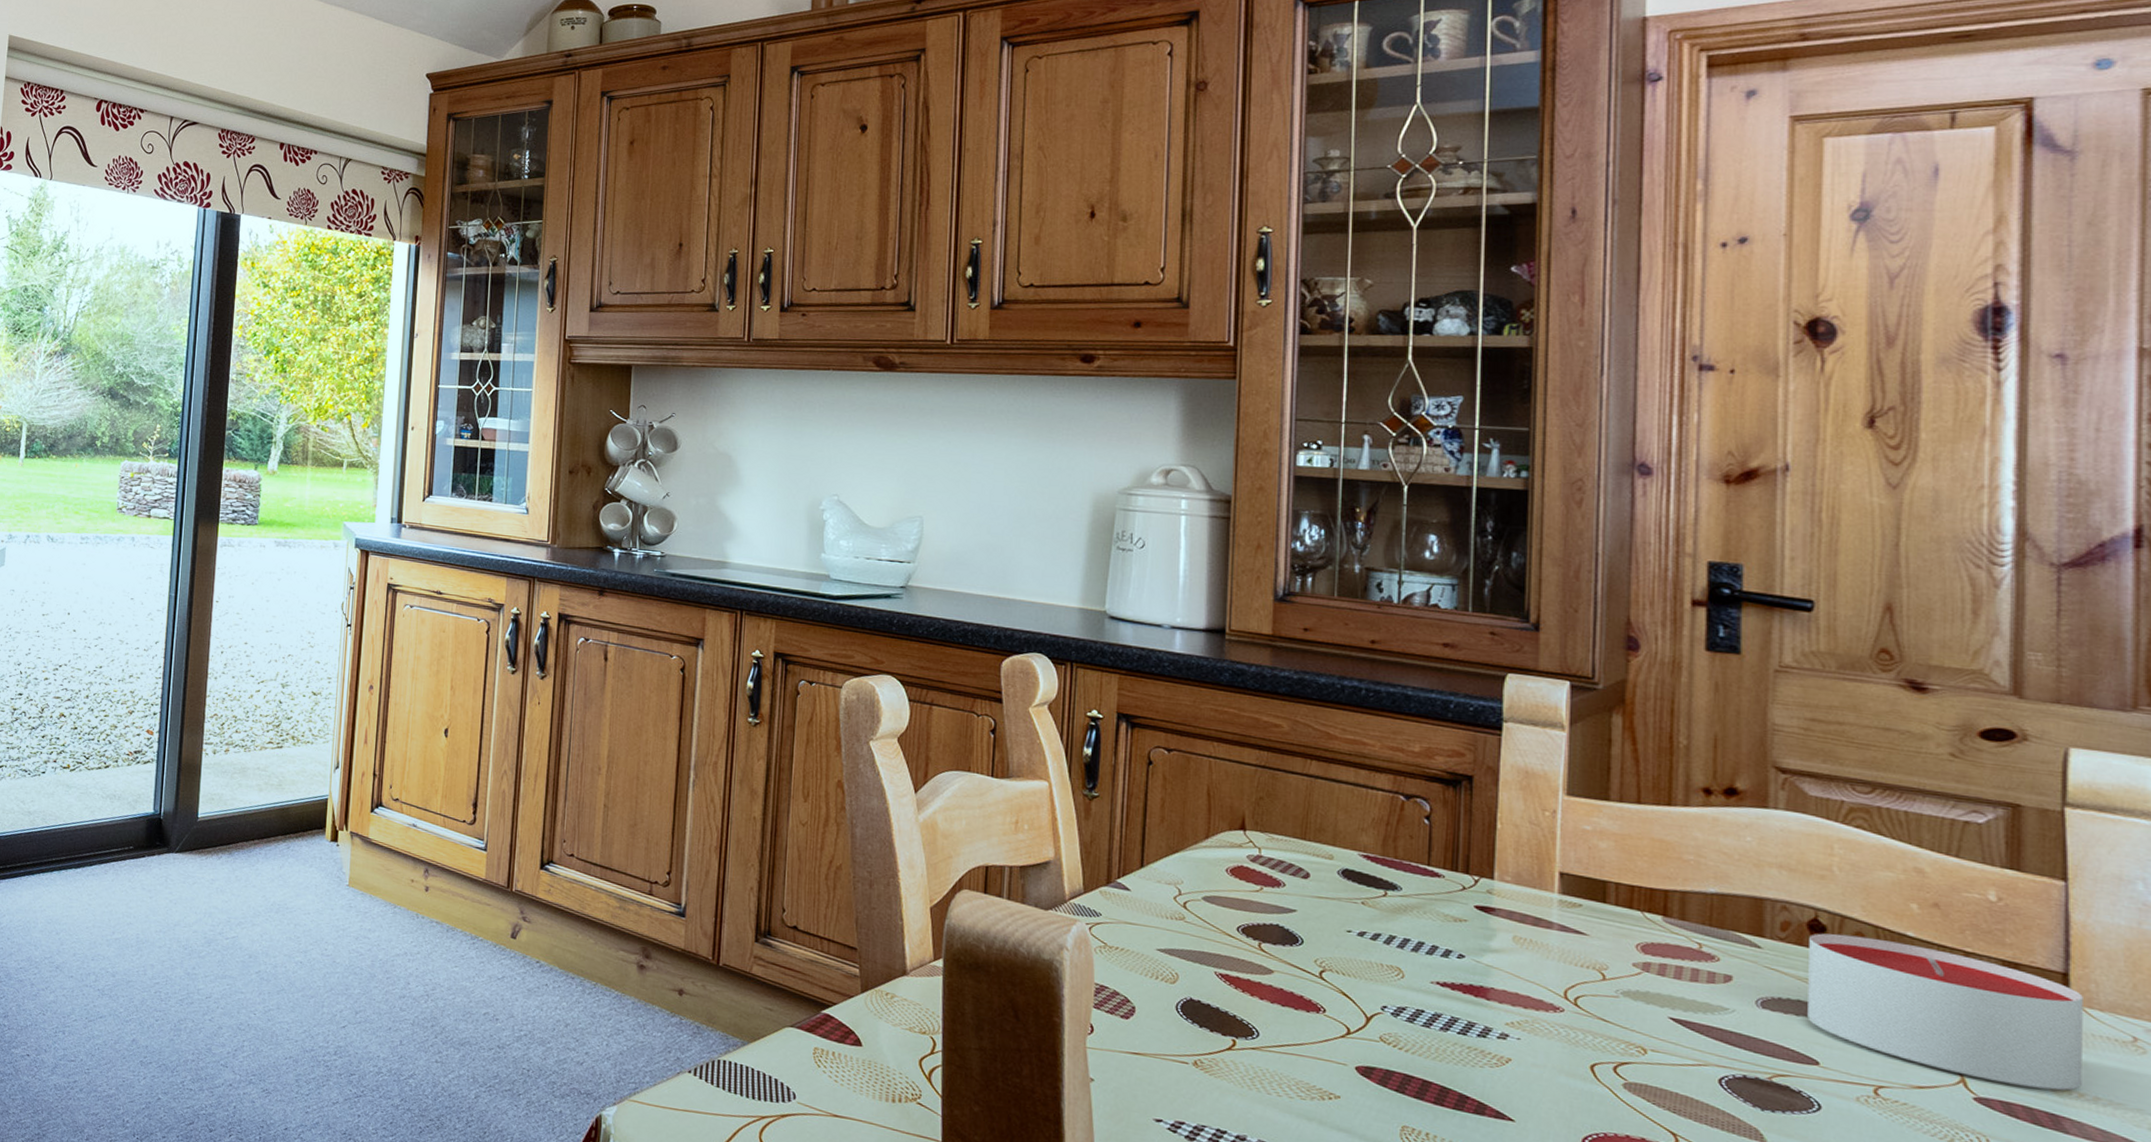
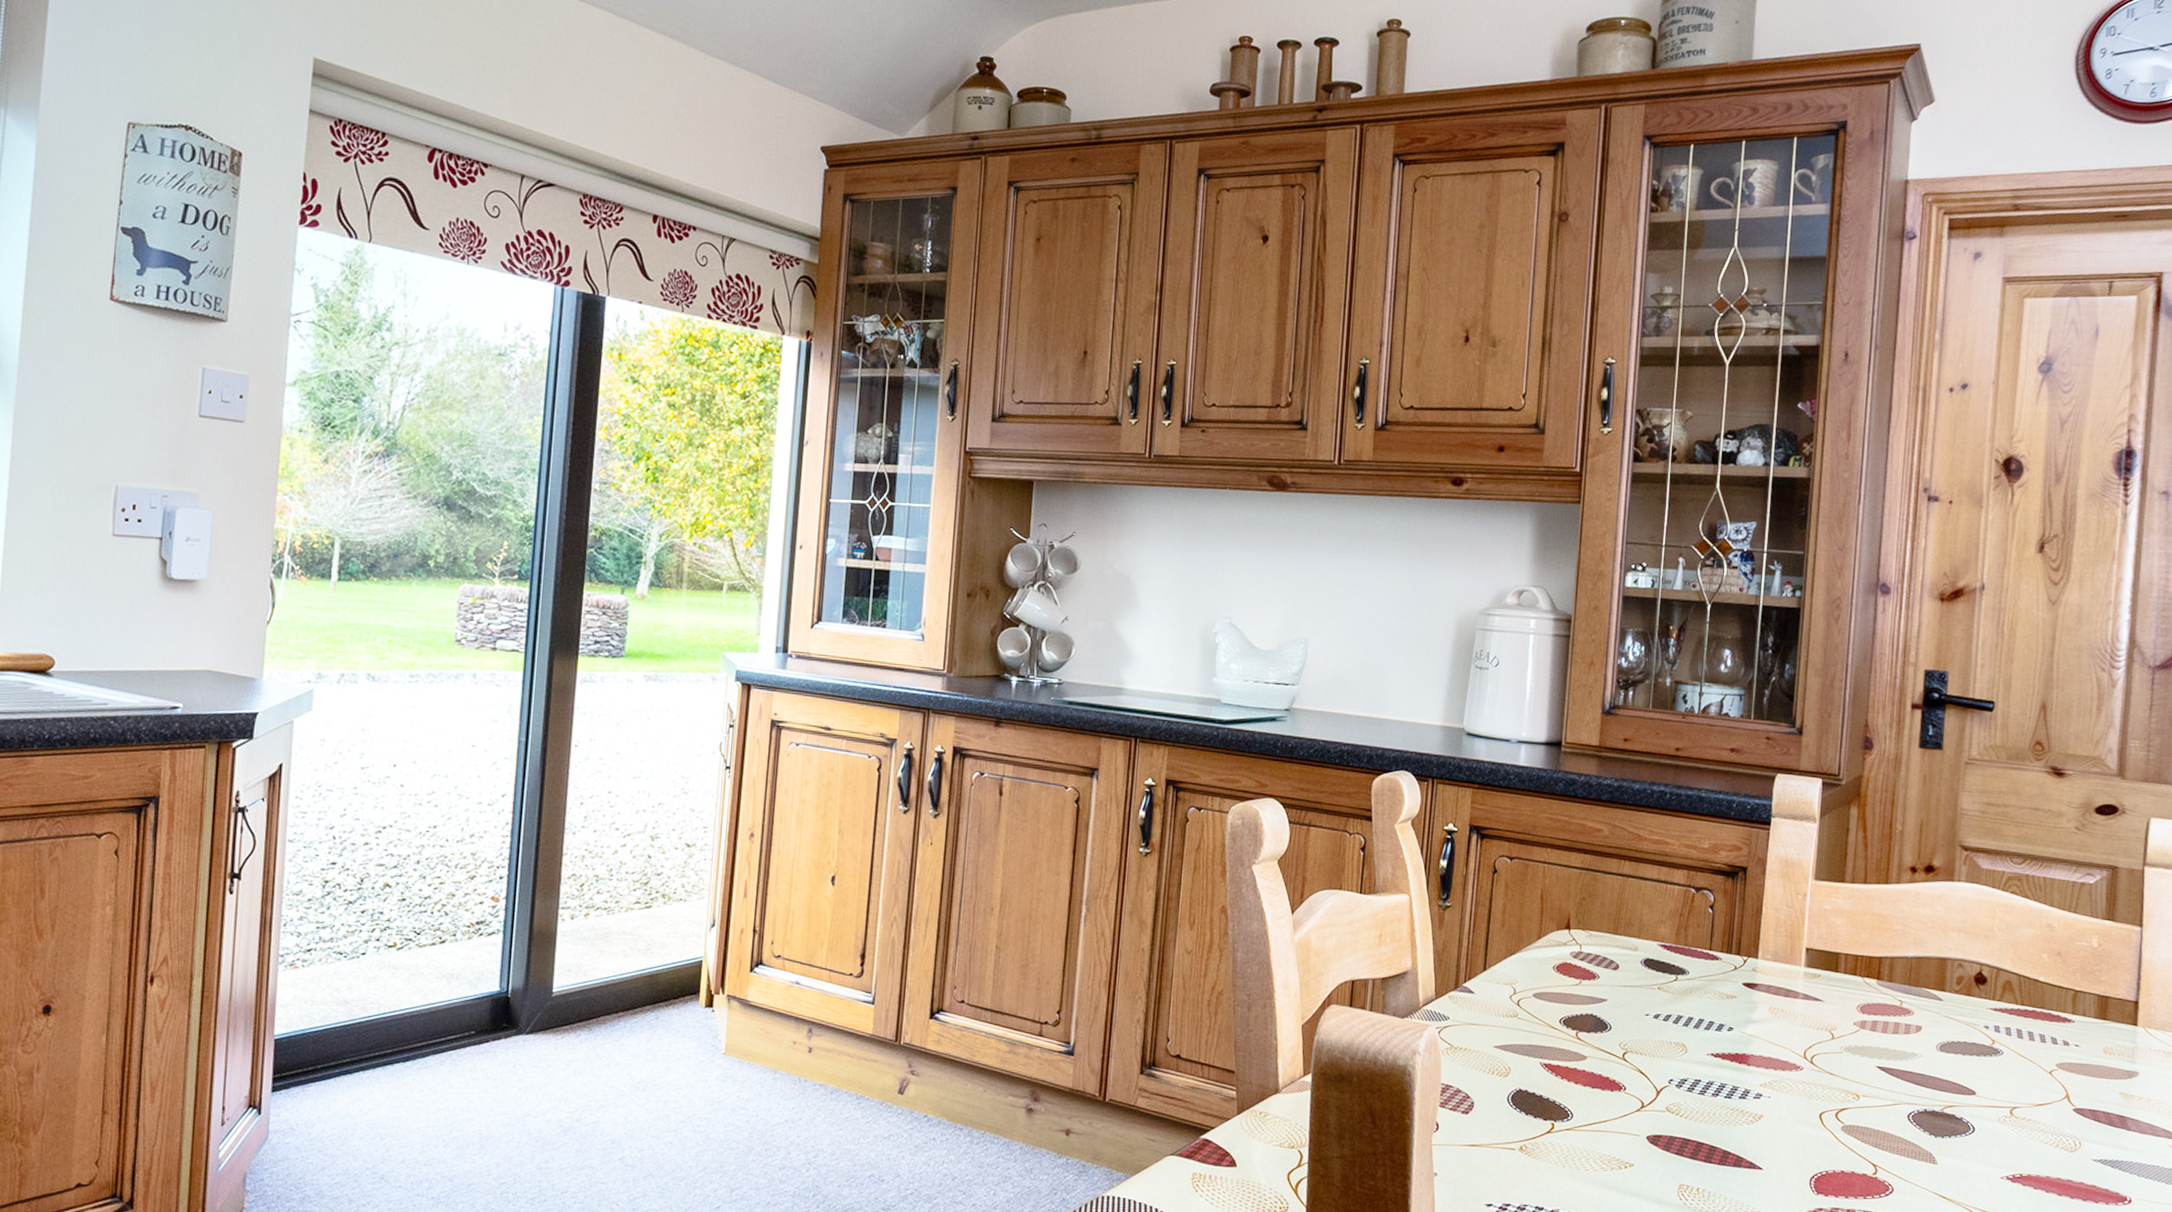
candle: present [1807,933,2083,1091] -> none [1970,983,2146,1097]

